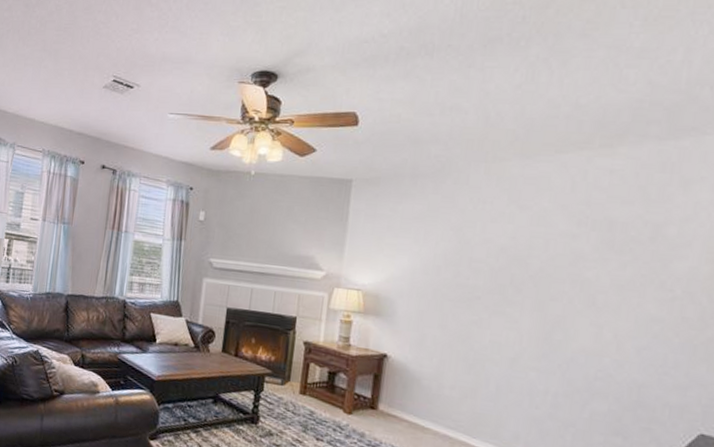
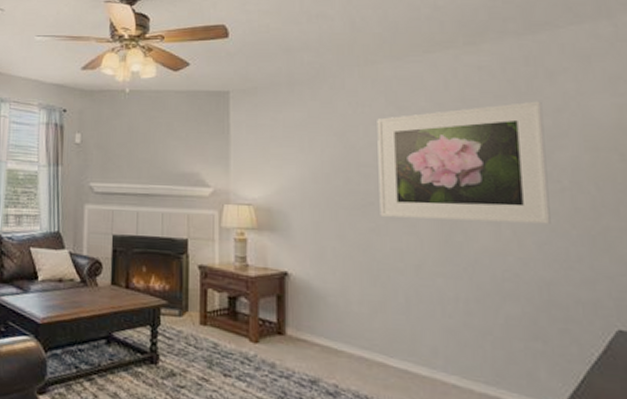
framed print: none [484,209,671,331] -> present [377,101,551,224]

